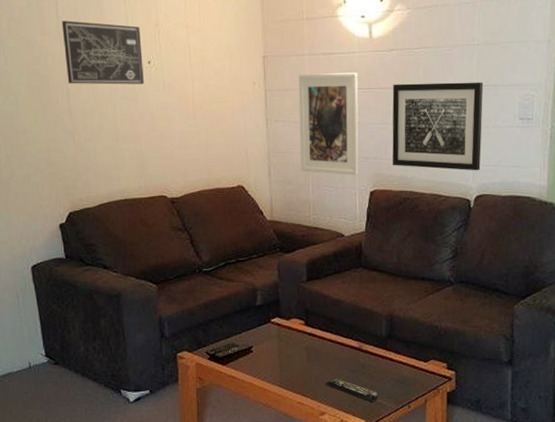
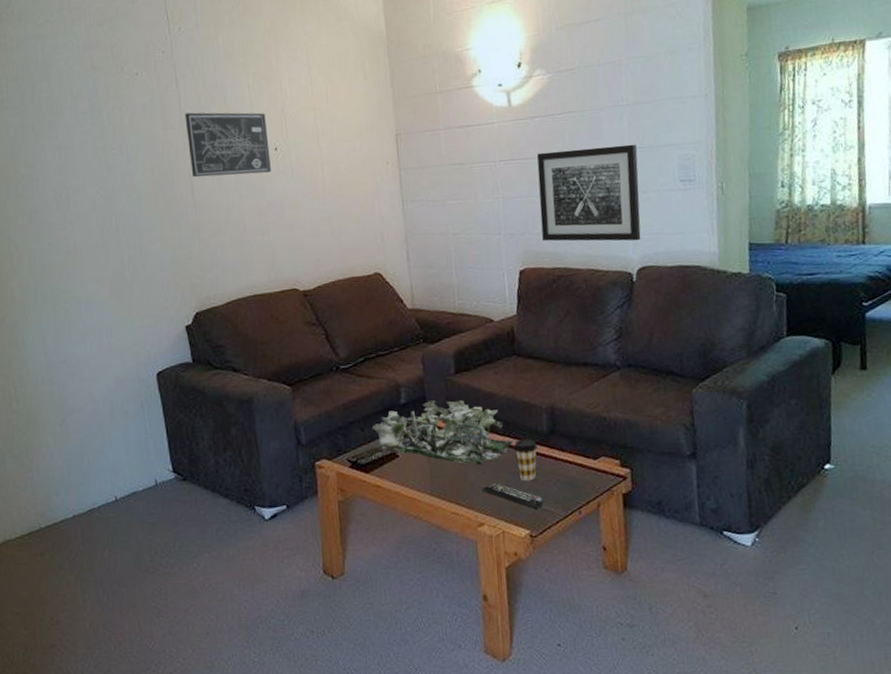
plant: none [229,304,355,363] -> present [371,400,513,466]
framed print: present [298,73,359,176] -> none [434,144,506,255]
coffee cup: none [355,341,376,378] -> present [513,439,537,482]

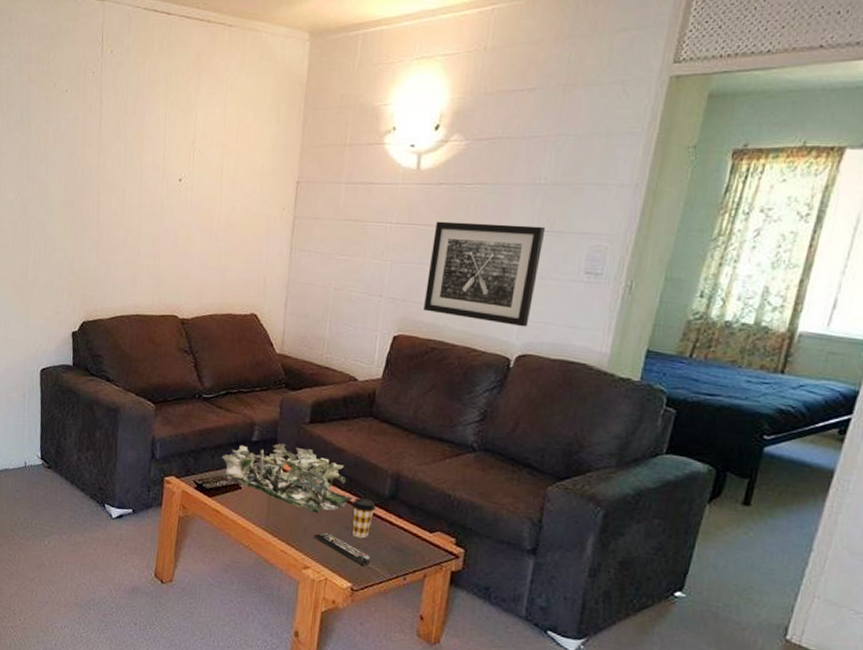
wall art: present [184,112,271,178] -> none [100,134,176,201]

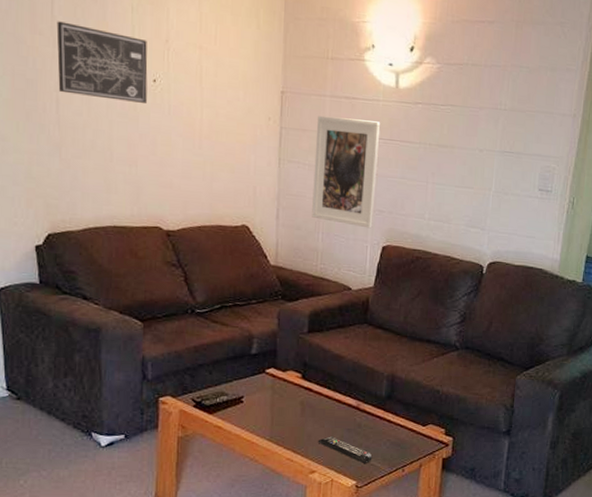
wall art: none [100,134,176,201] -> present [56,21,148,103]
plant: present [221,443,353,514] -> none [220,354,353,419]
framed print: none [320,203,399,317] -> present [312,115,381,229]
coffee cup: present [351,497,376,539] -> none [352,400,374,438]
wall art: present [424,221,546,327] -> none [408,138,507,238]

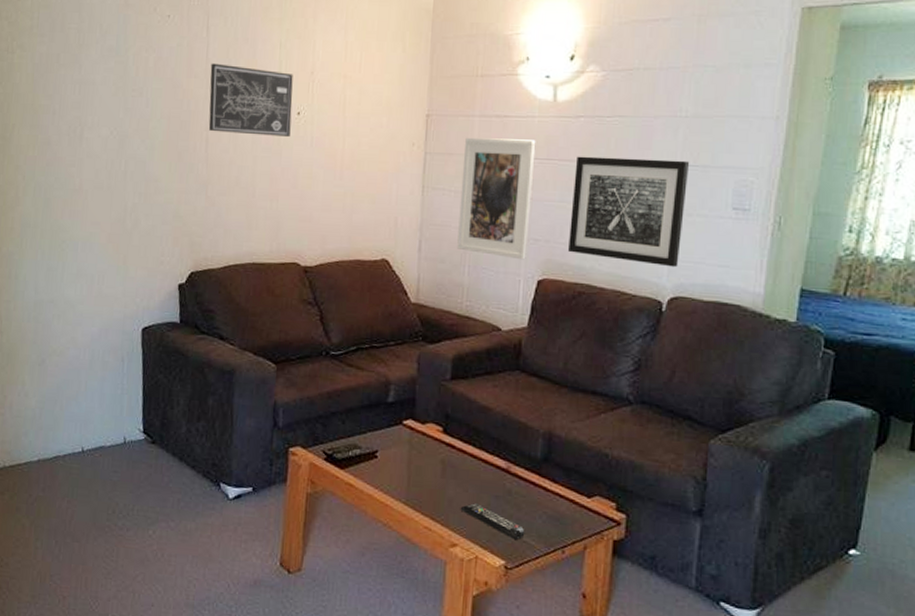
wall art: none [408,138,507,238] -> present [568,156,690,268]

